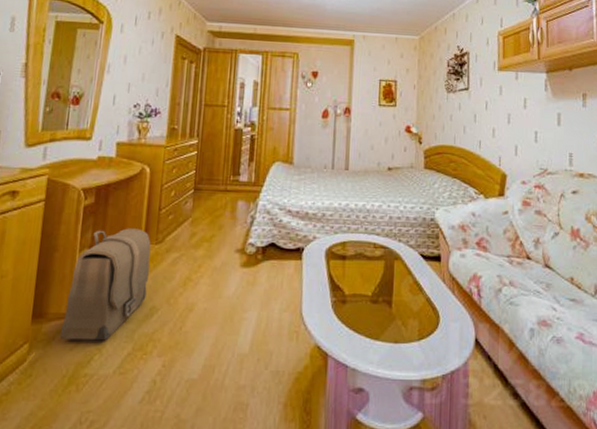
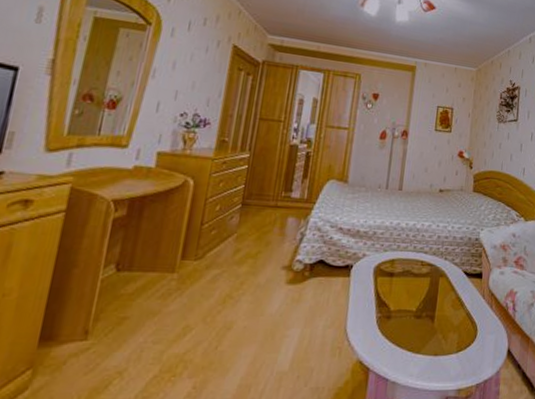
backpack: present [59,228,151,341] -> none [72,243,190,364]

